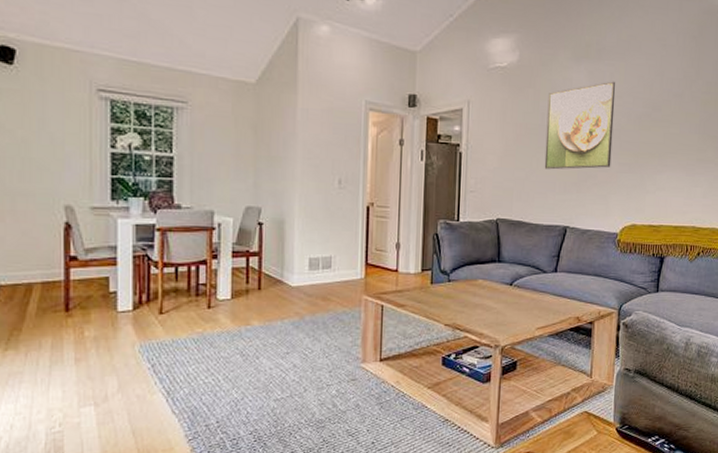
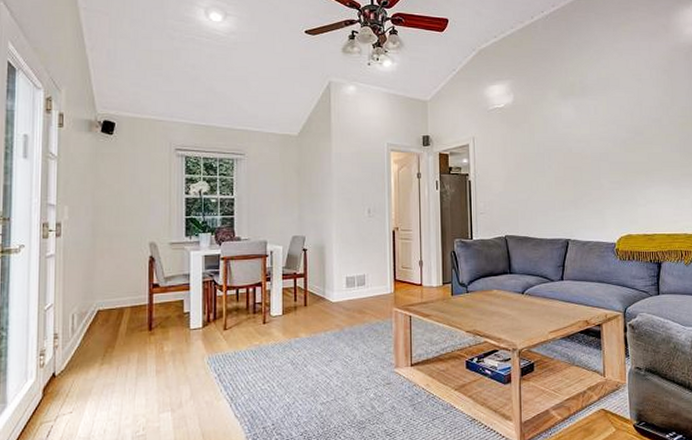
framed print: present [544,81,616,170] -> none [541,112,603,191]

